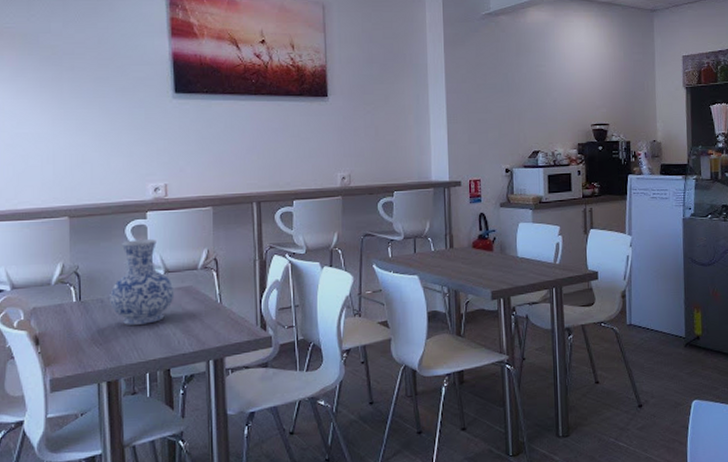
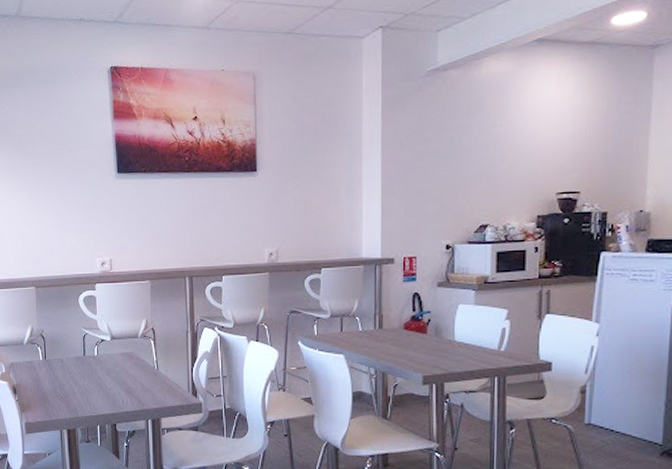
vase: present [110,239,175,325] -> none [68,309,119,383]

